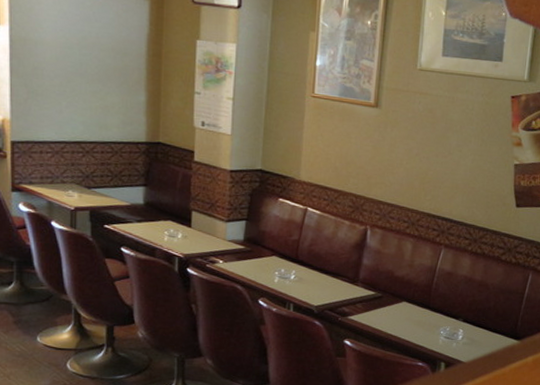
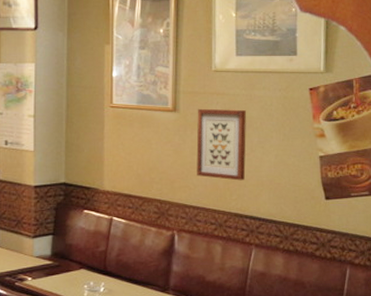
wall art: none [393,106,447,182] -> present [196,108,246,181]

